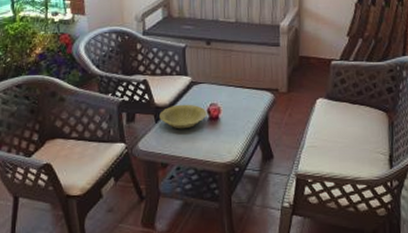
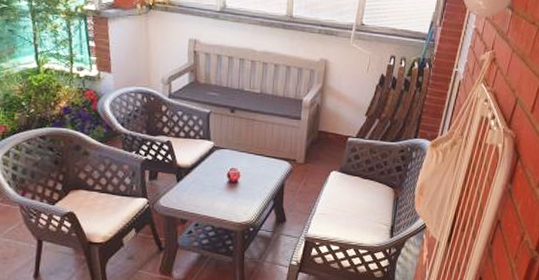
bowl: present [159,104,207,129] -> none [181,166,227,190]

